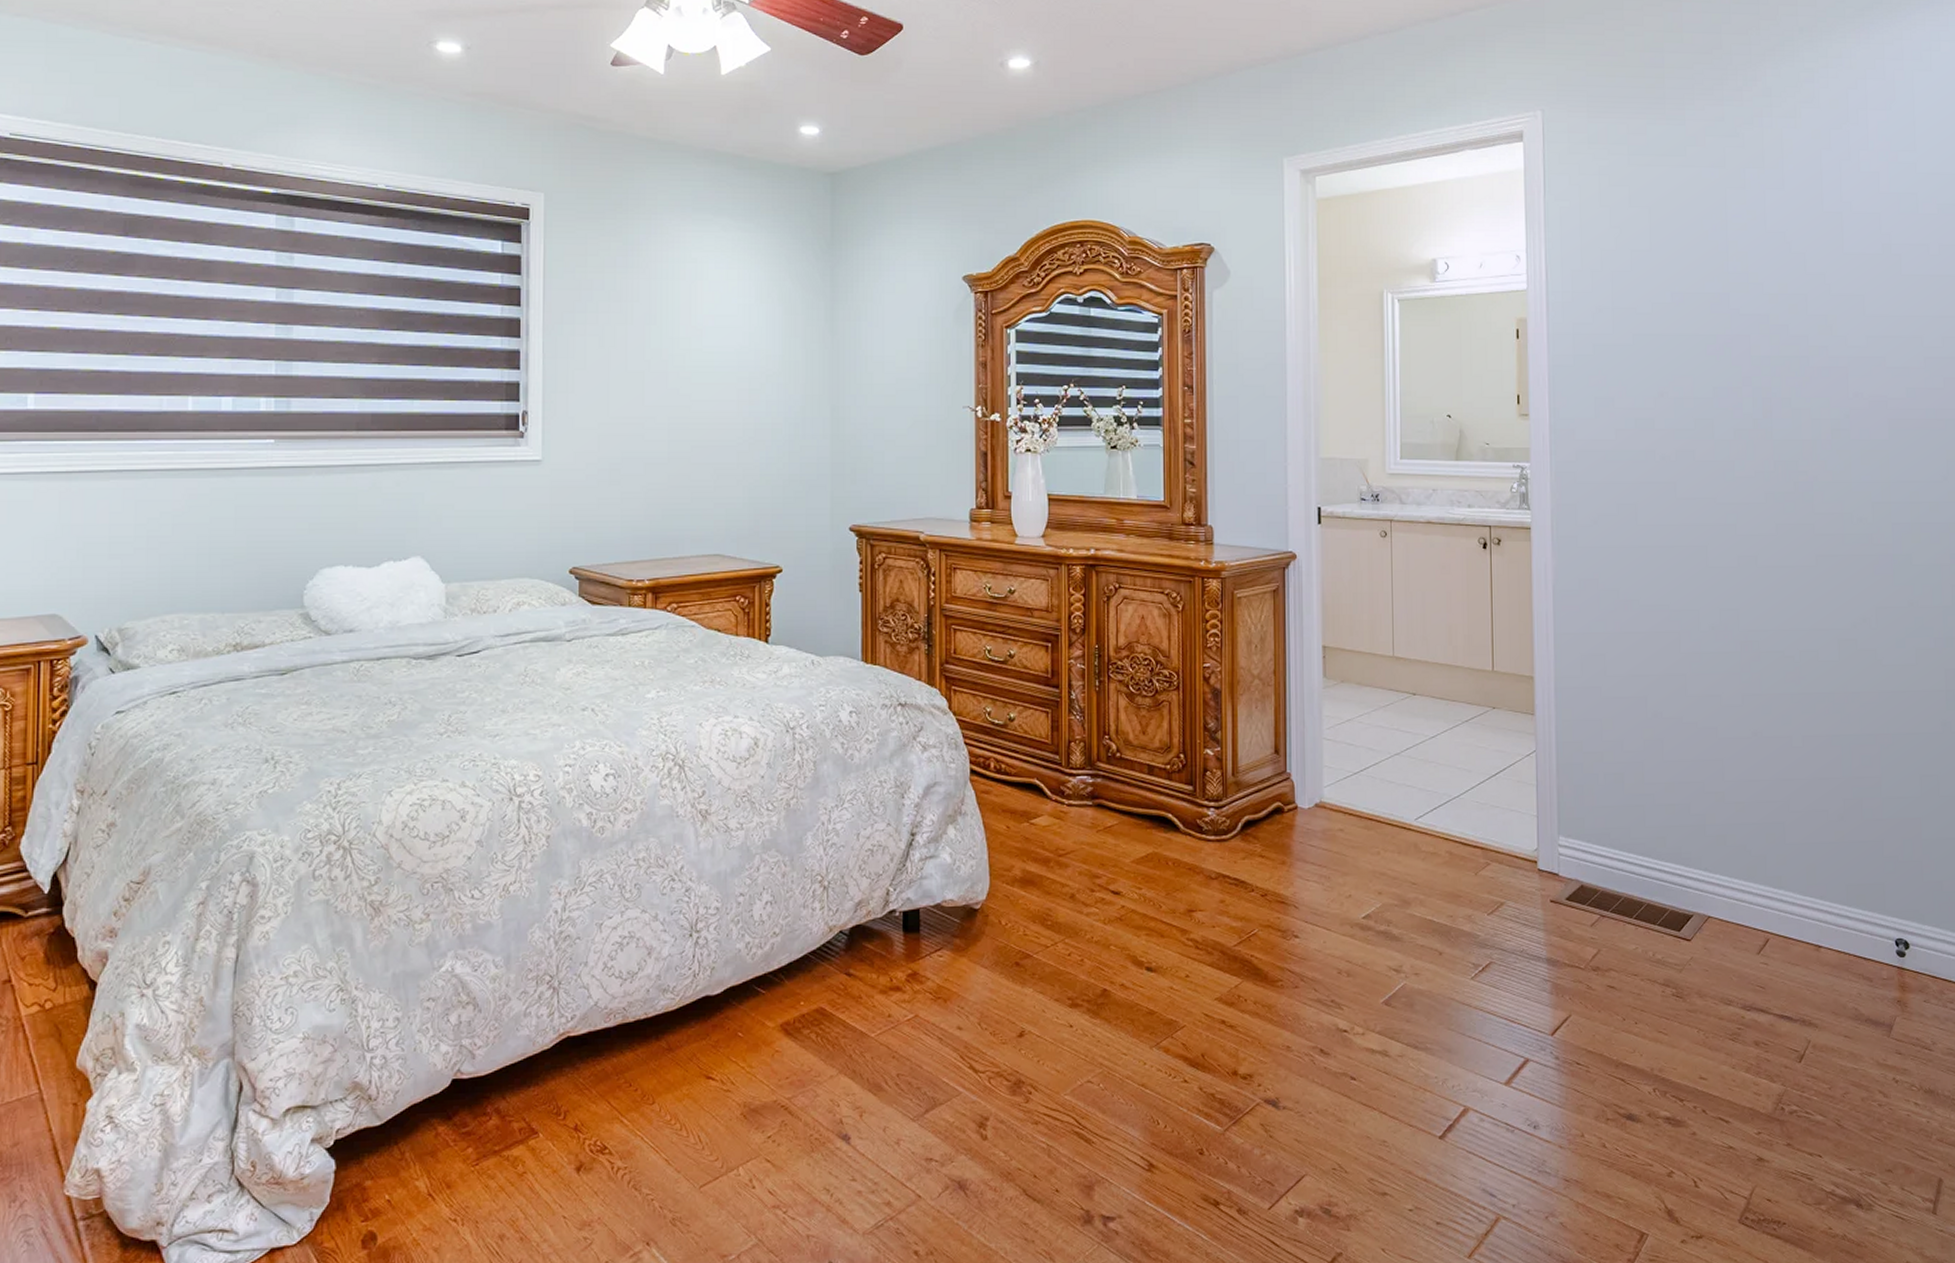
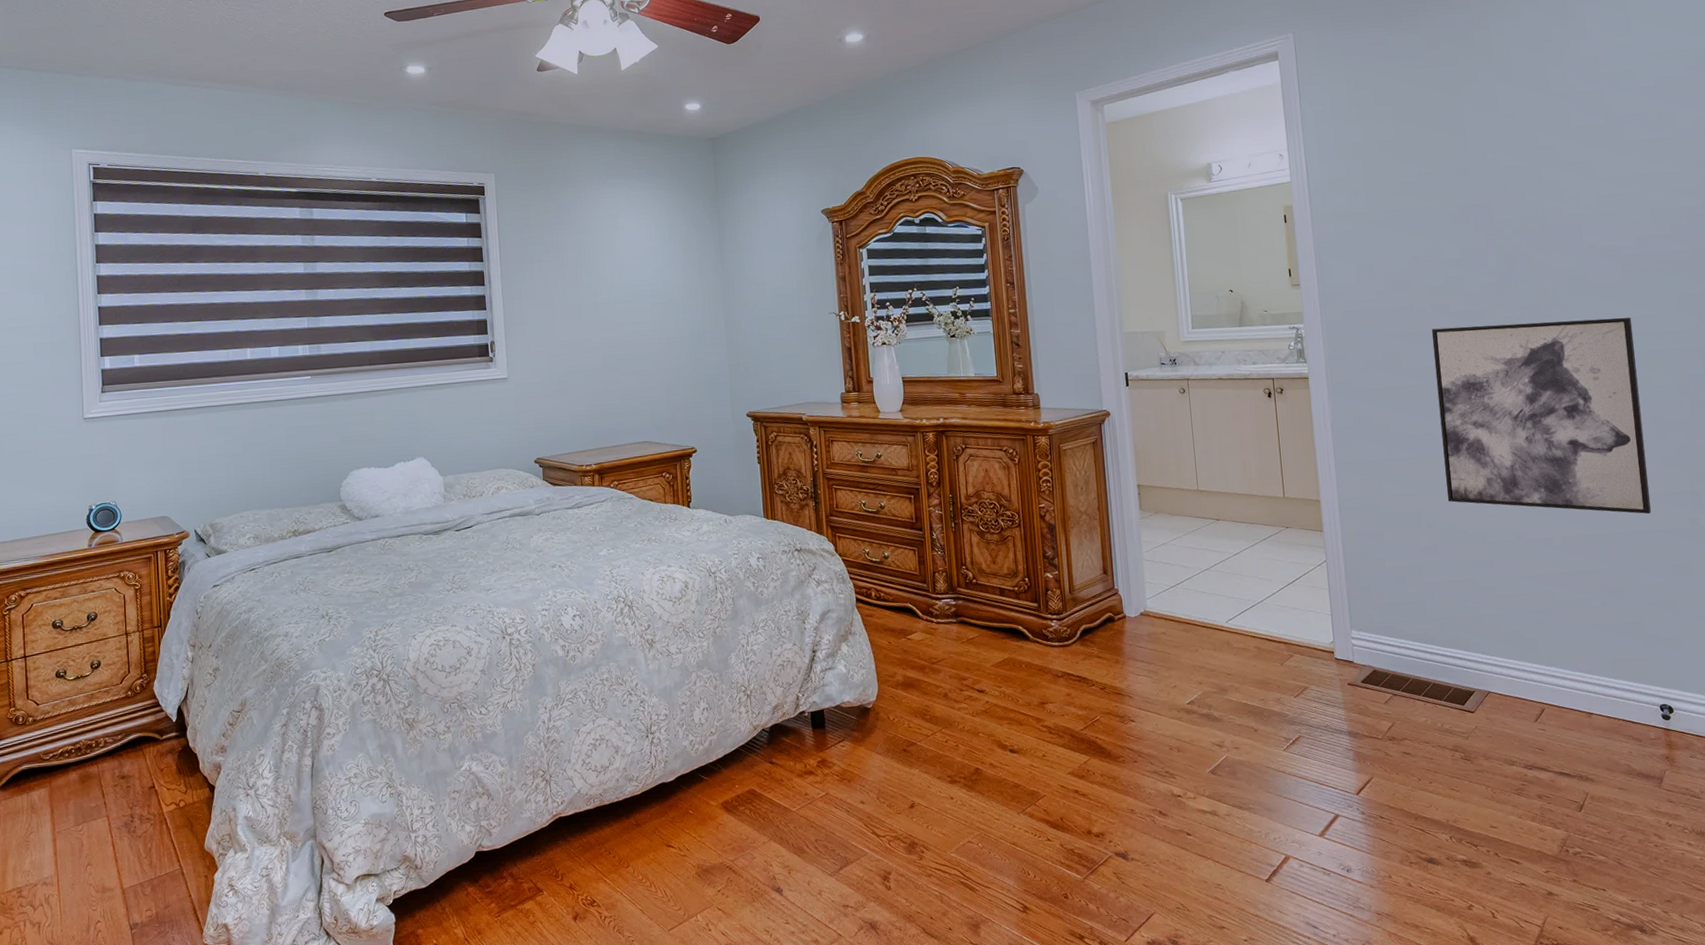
wall art: none [1674,479,1901,715] -> present [1431,317,1651,515]

